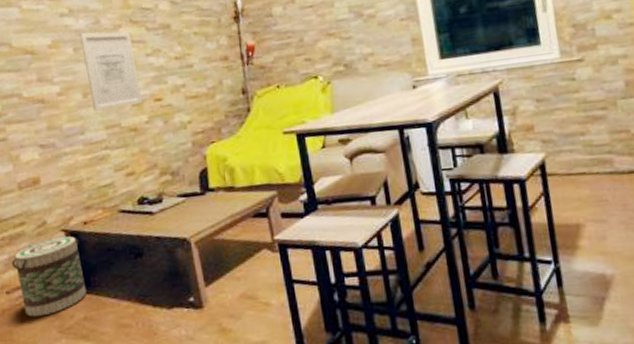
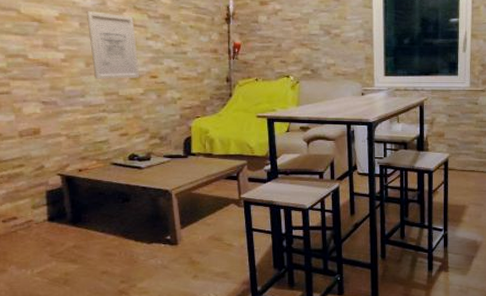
basket: present [12,236,86,317] -> none [10,180,77,243]

